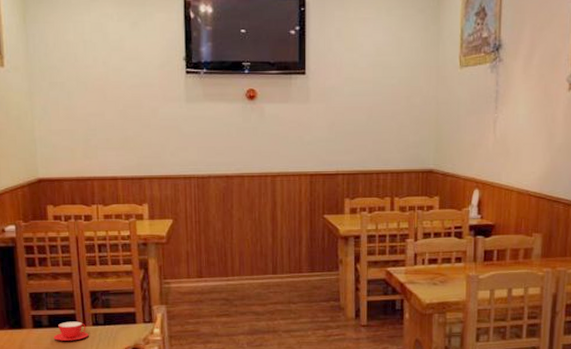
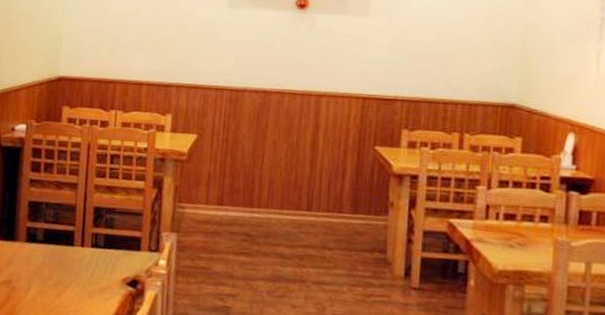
teacup: present [54,321,89,341] -> none [46,238,86,262]

